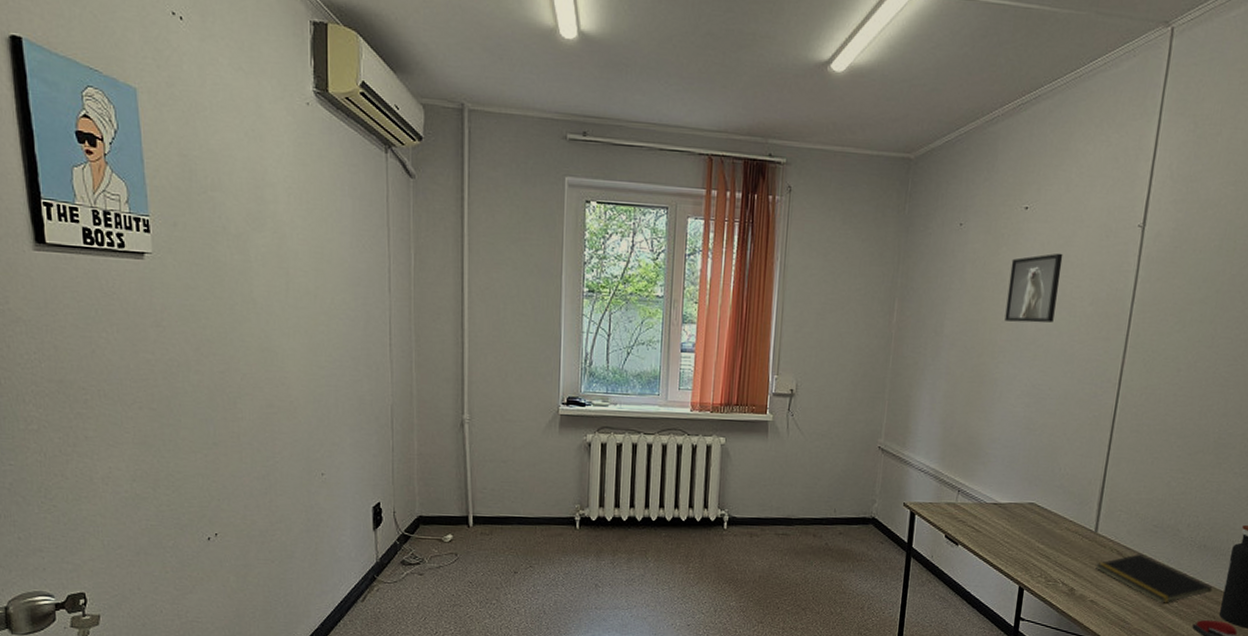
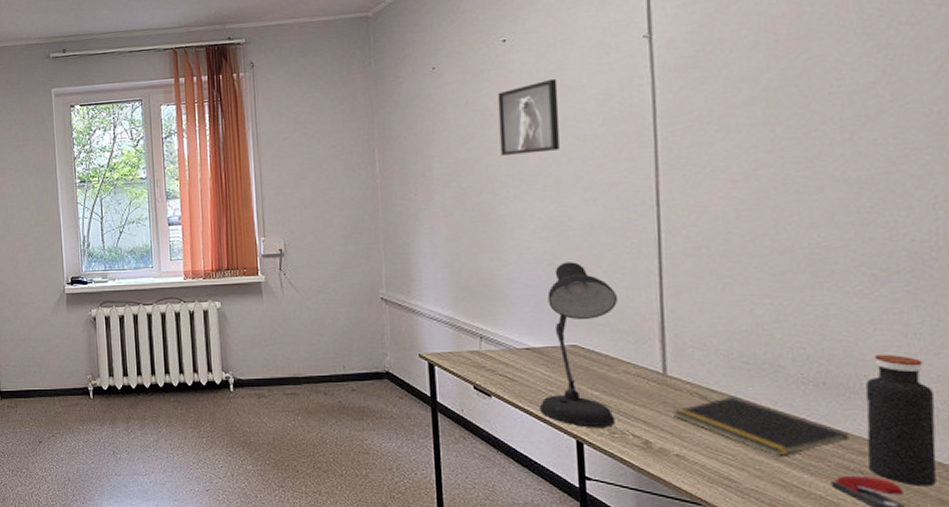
desk lamp: none [995,428,1074,576] -> present [539,262,619,427]

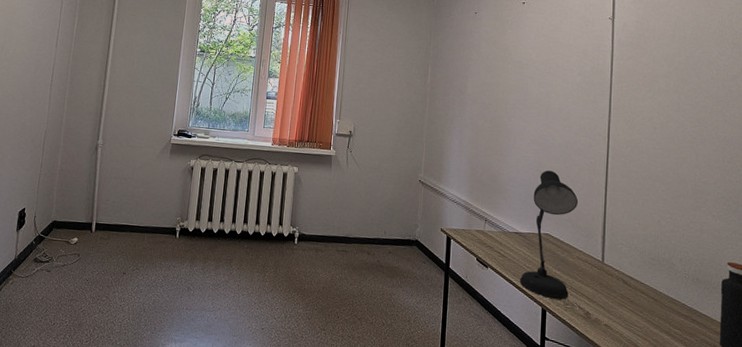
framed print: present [497,78,560,155] -> none [513,36,554,88]
notepad: present [672,396,850,456] -> none [605,283,710,331]

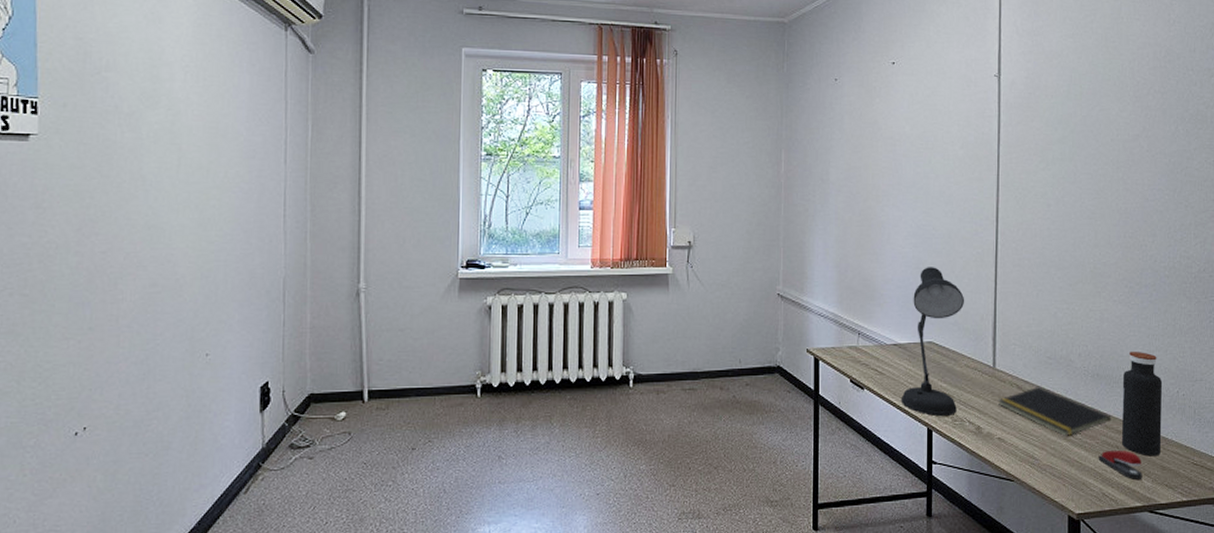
notepad: none [605,283,710,331] -> present [997,386,1111,436]

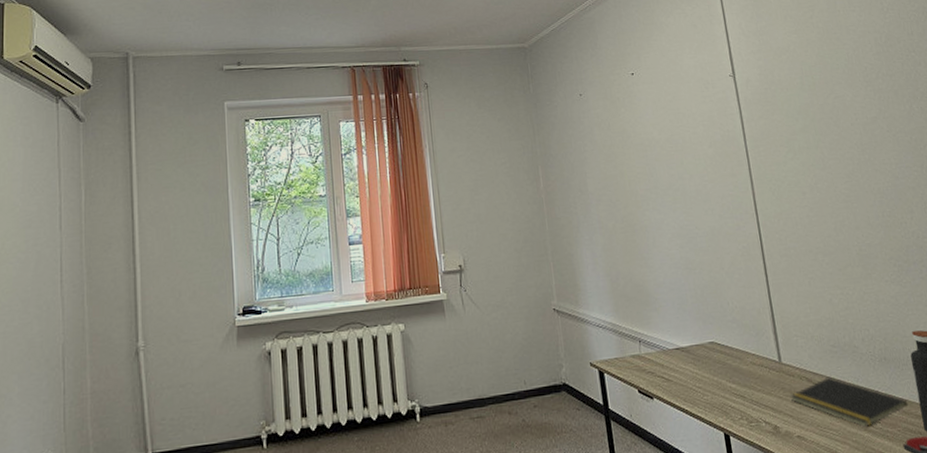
desk lamp: present [901,267,965,416] -> none [687,265,751,420]

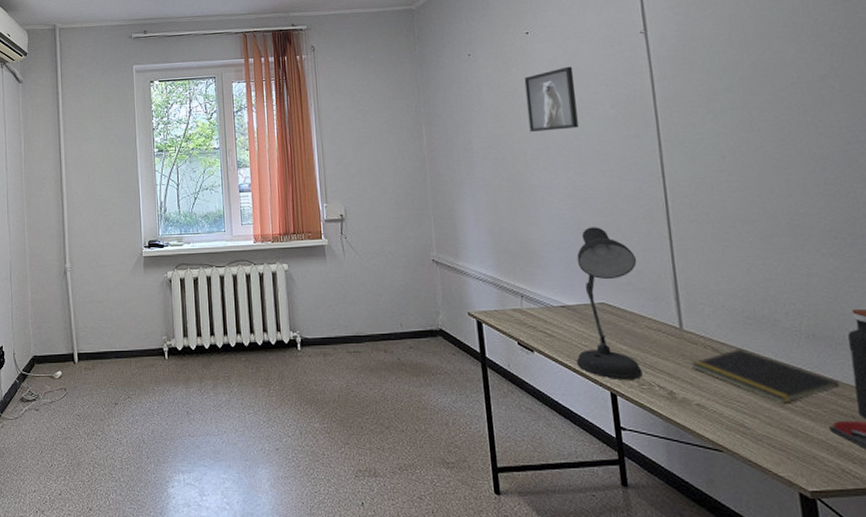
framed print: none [632,107,682,172] -> present [524,66,579,132]
desk lamp: none [687,265,751,420] -> present [576,227,643,379]

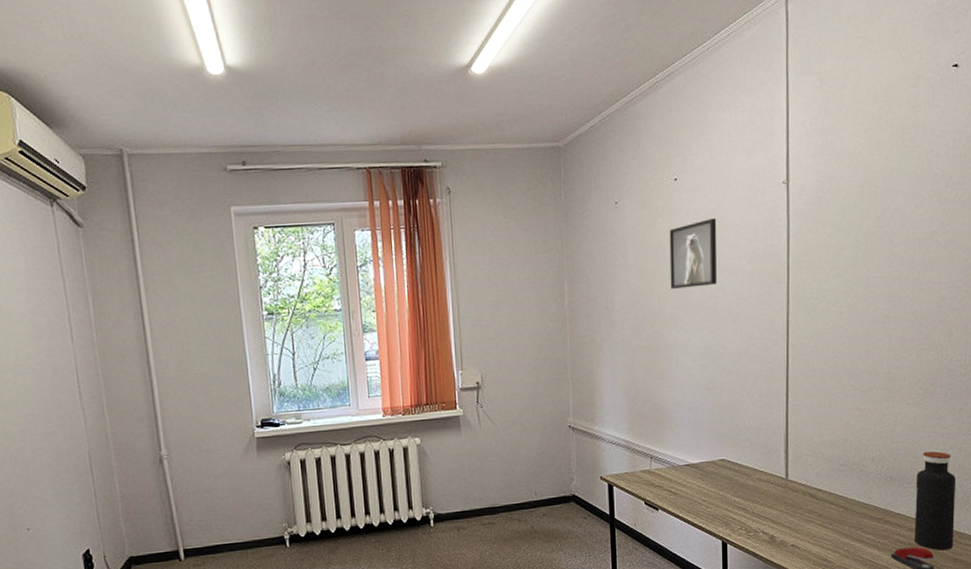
desk lamp: present [576,227,643,379] -> none [695,386,757,530]
notepad: present [690,348,840,403] -> none [790,492,904,538]

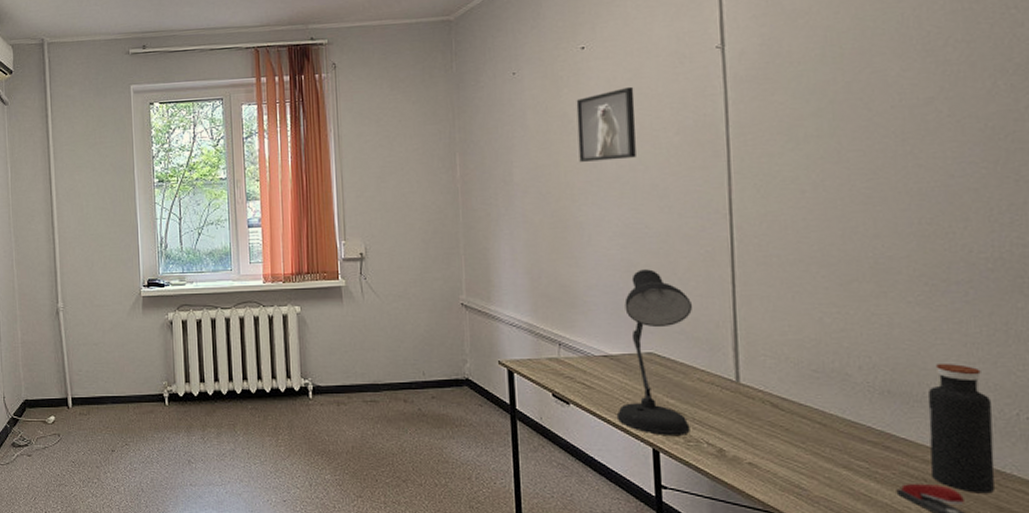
desk lamp: none [695,386,757,530] -> present [616,269,693,435]

